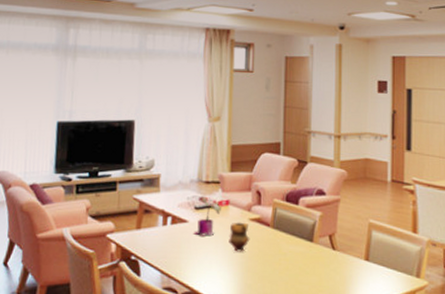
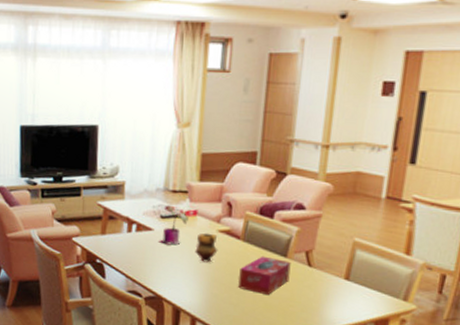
tissue box: none [271,242,317,282] -> present [238,256,291,296]

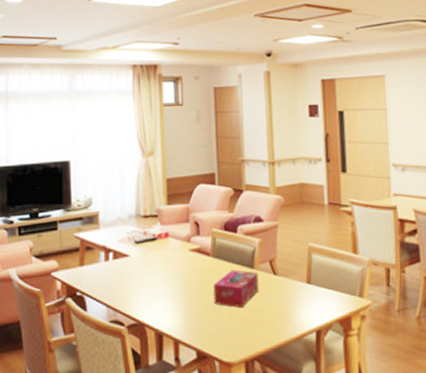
potted plant: present [159,205,188,245] -> none [135,230,161,269]
teapot: present [195,232,218,263] -> none [170,253,192,283]

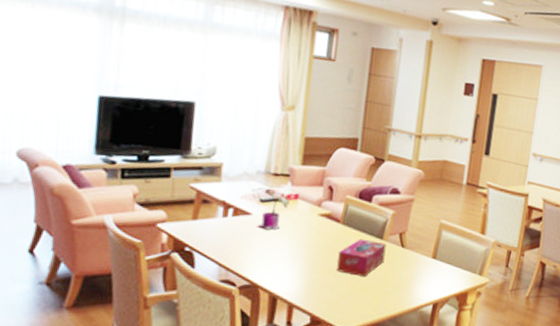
potted plant: none [135,230,161,269] -> present [257,188,289,230]

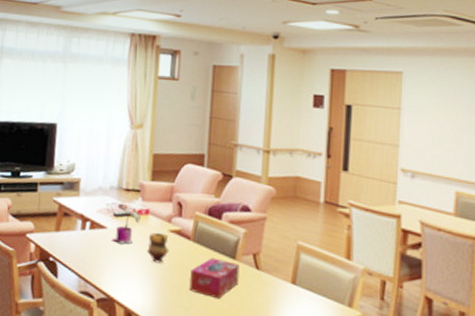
teapot: none [295,216,318,247] -> present [147,232,169,263]

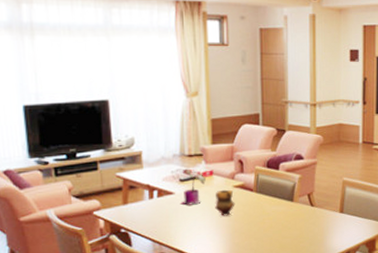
tissue box: present [189,257,240,299] -> none [256,203,297,237]

